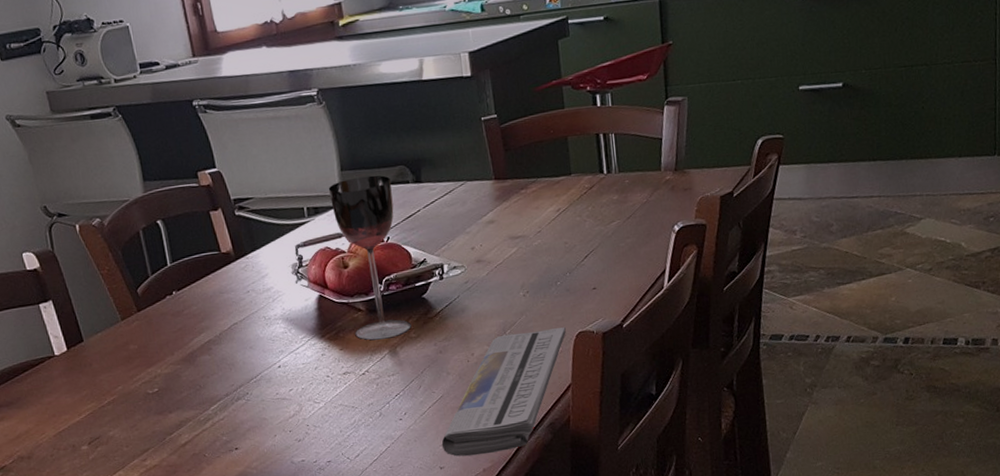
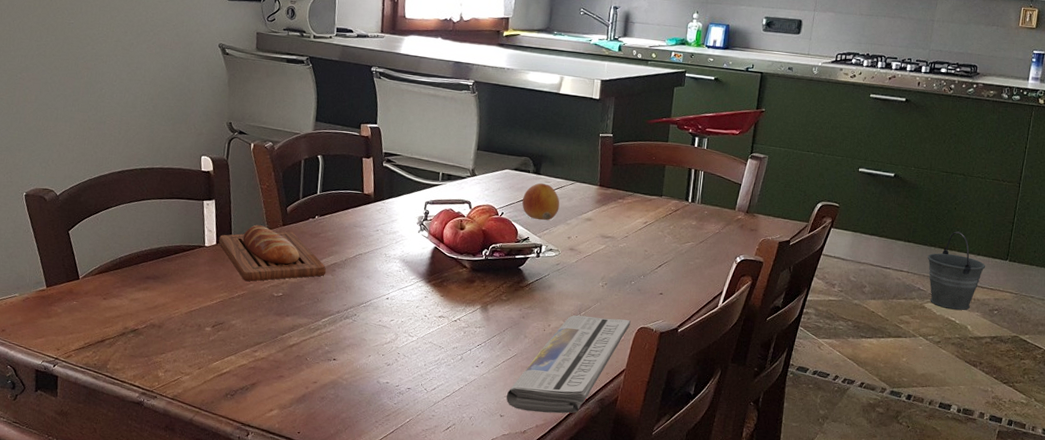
bread loaf: none [68,316,202,384] -> present [218,224,326,281]
wineglass: present [328,175,411,340] -> none [456,158,515,296]
fruit: none [407,191,454,236] -> present [522,183,560,220]
bucket: none [899,134,970,229] -> present [927,231,985,311]

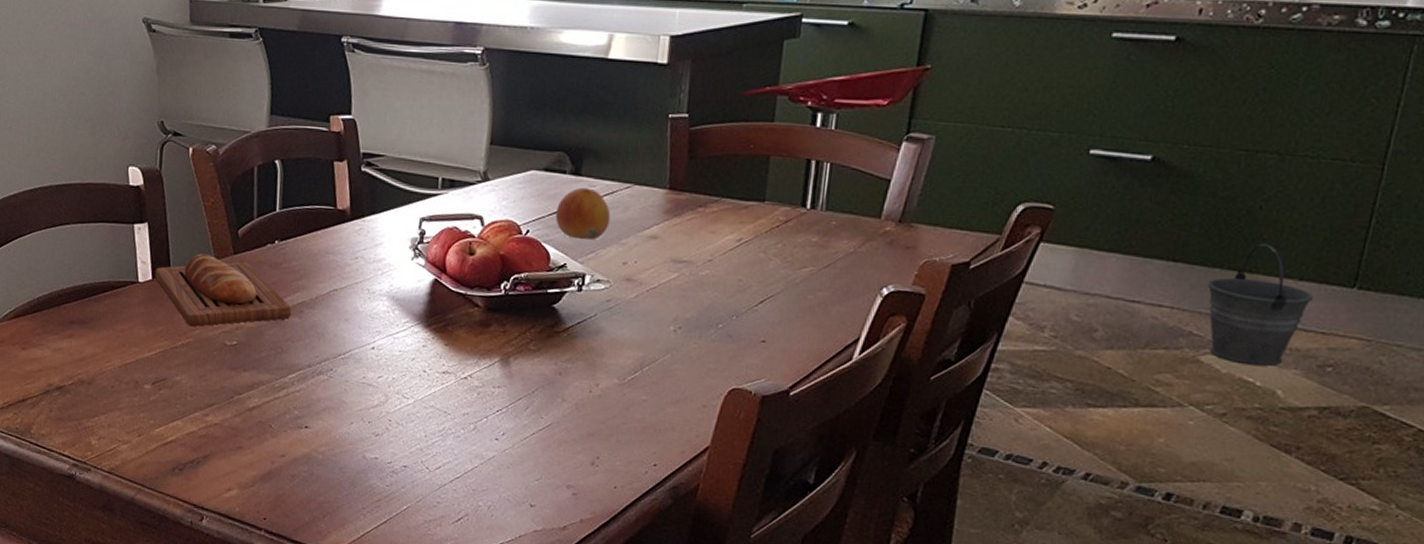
newspaper: present [506,315,631,414] -> none [537,370,717,506]

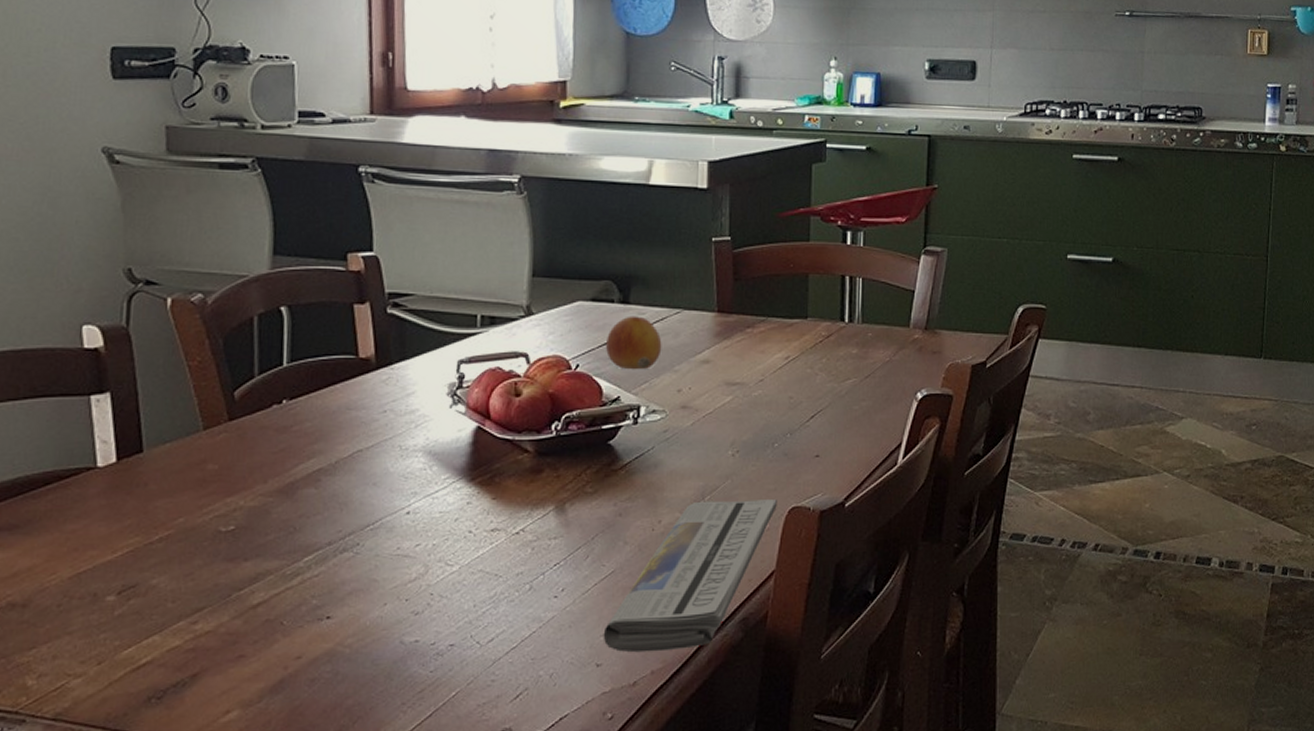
bread loaf: present [154,253,292,326] -> none [120,424,306,513]
newspaper: none [537,370,717,506] -> present [603,500,777,653]
bucket: present [1207,243,1313,367] -> none [1164,326,1236,431]

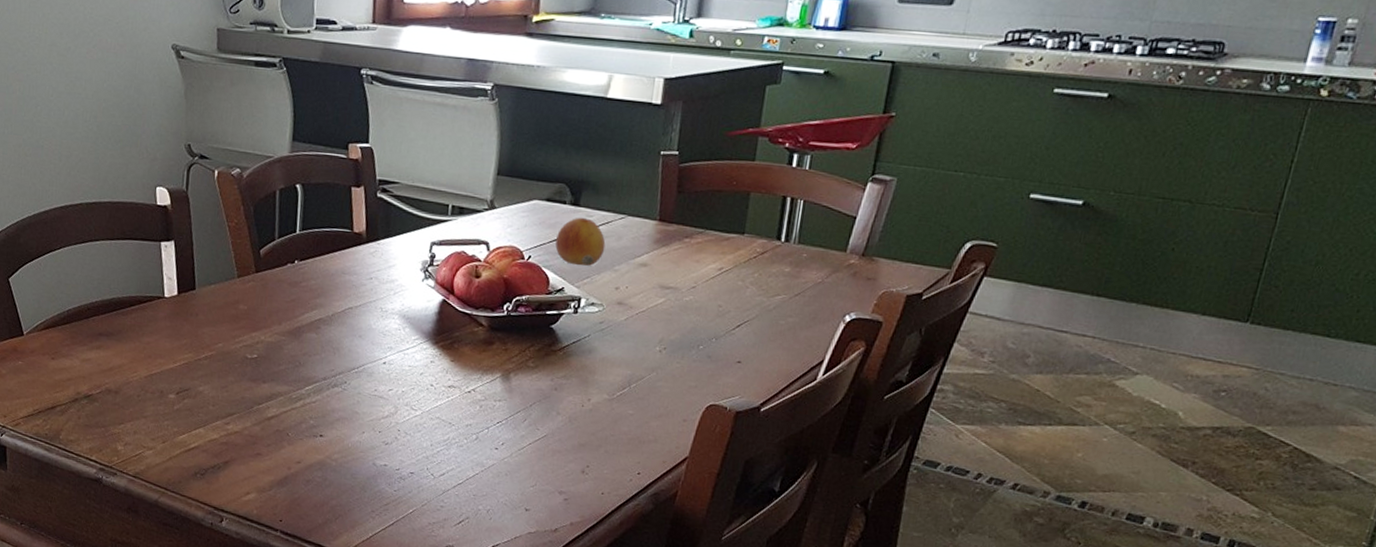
newspaper: present [603,500,777,653] -> none [532,387,697,510]

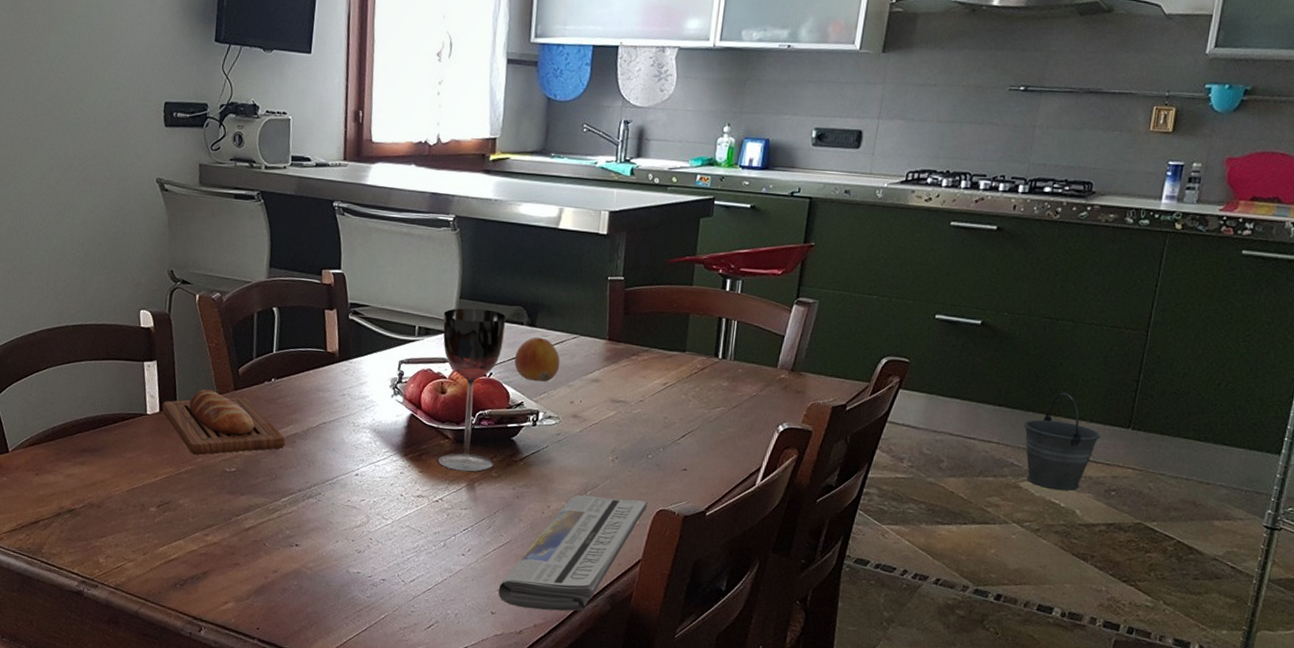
bread loaf: none [180,271,309,340] -> present [162,389,286,455]
wineglass: none [470,185,547,362] -> present [437,307,506,472]
newspaper: none [532,387,697,510] -> present [498,494,647,612]
bucket: none [1124,281,1213,391] -> present [1023,392,1100,491]

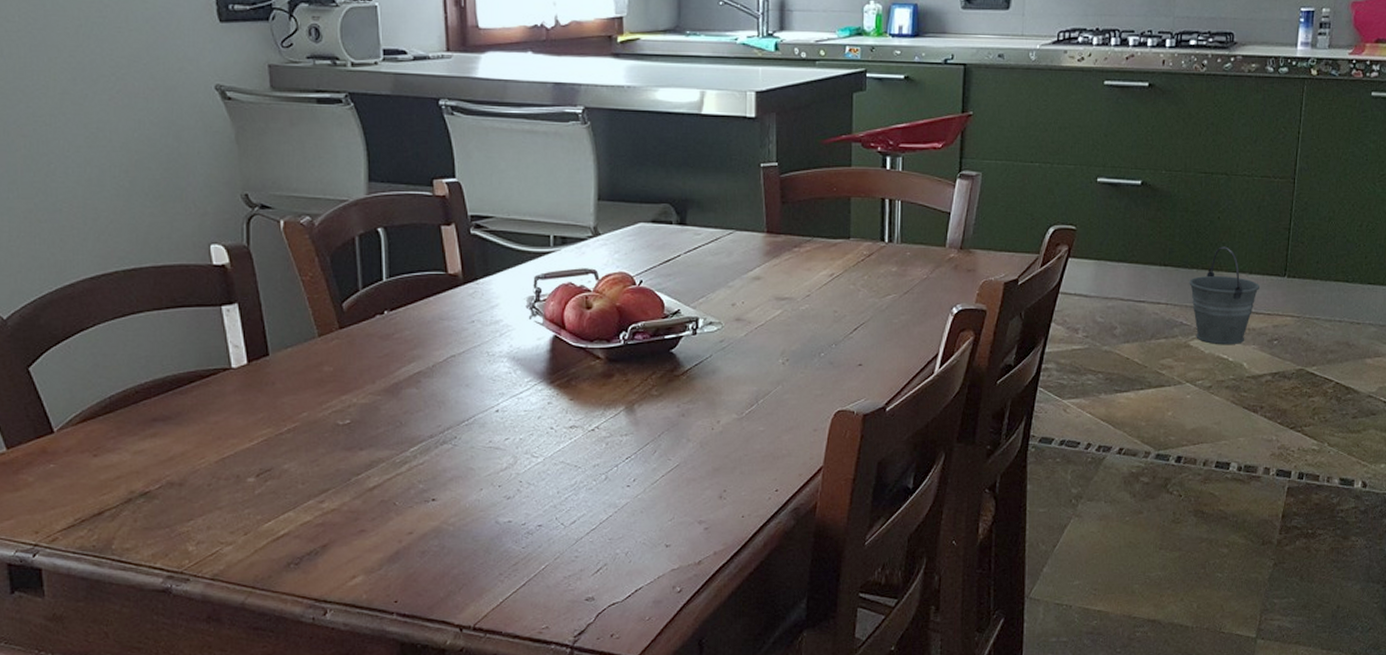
bread loaf: present [162,389,286,455] -> none [250,331,409,408]
wineglass: present [437,307,506,472] -> none [580,210,654,393]
newspaper: present [498,494,647,612] -> none [671,404,824,536]
fruit: present [514,337,561,382] -> none [665,236,717,286]

